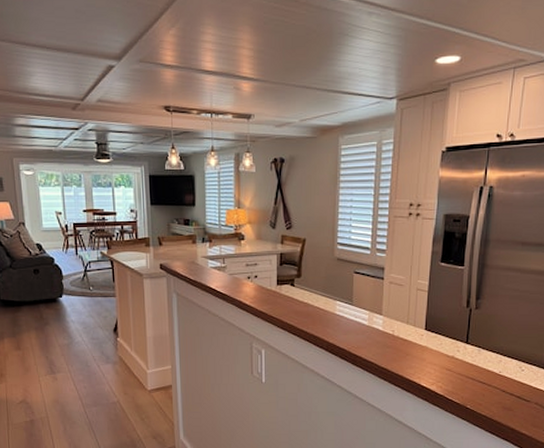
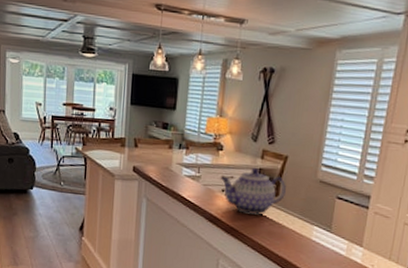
teapot: none [244,252,307,297] -> present [220,167,286,215]

